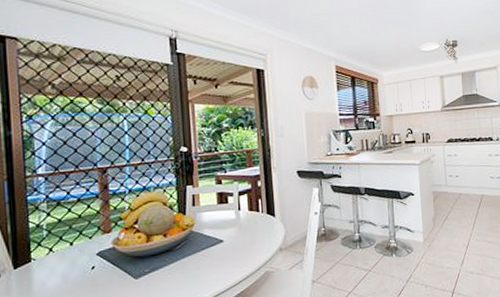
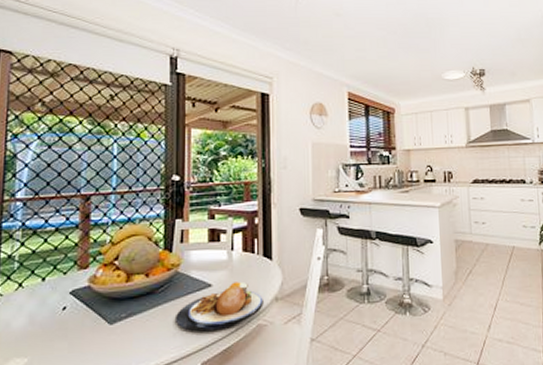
plate: none [193,236,270,280] -> present [176,281,264,332]

